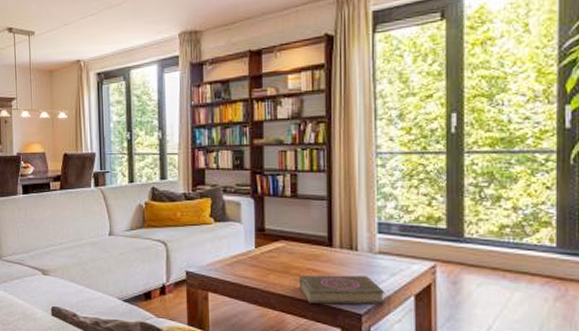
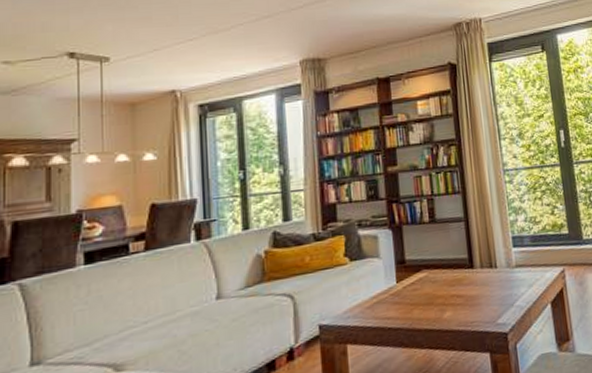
book: present [299,275,386,305] -> none [444,292,527,333]

